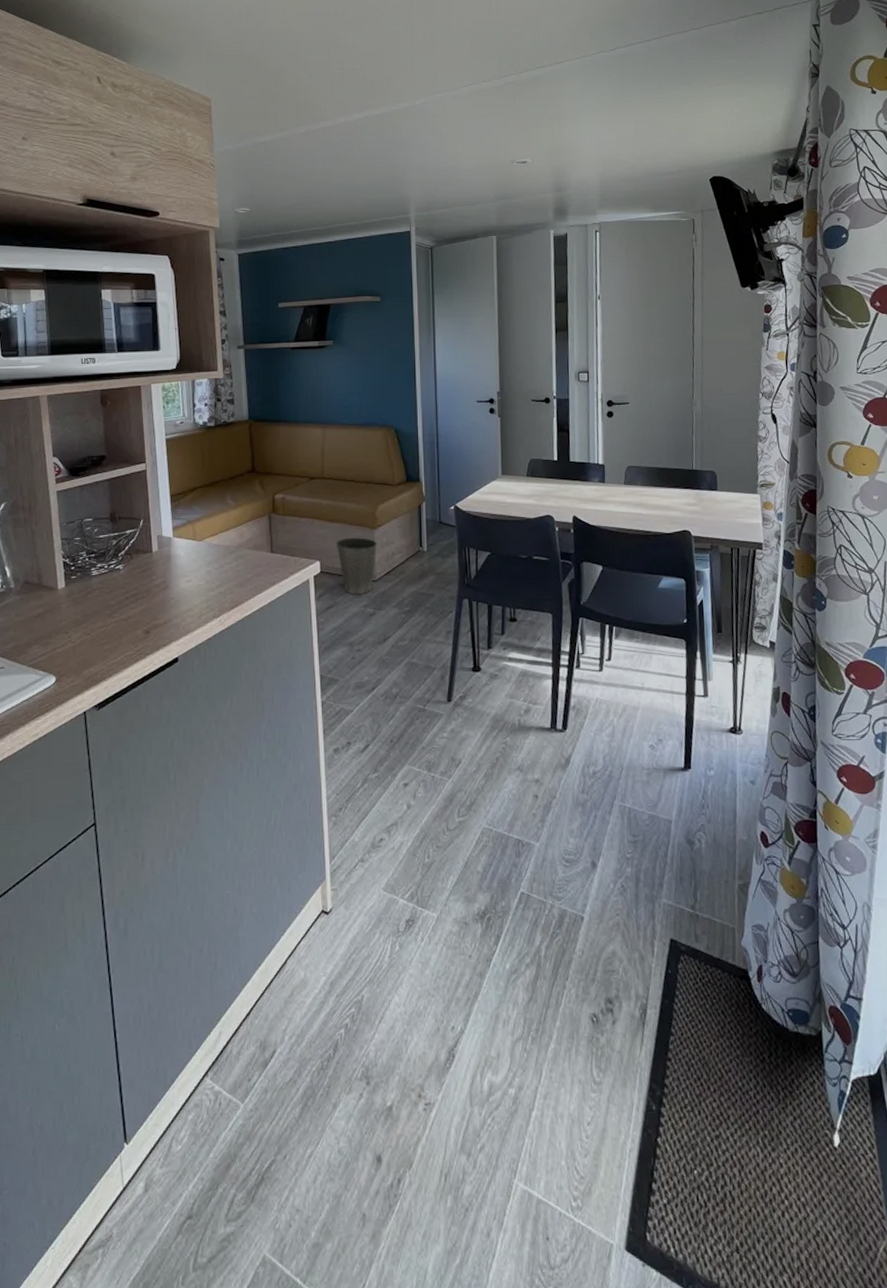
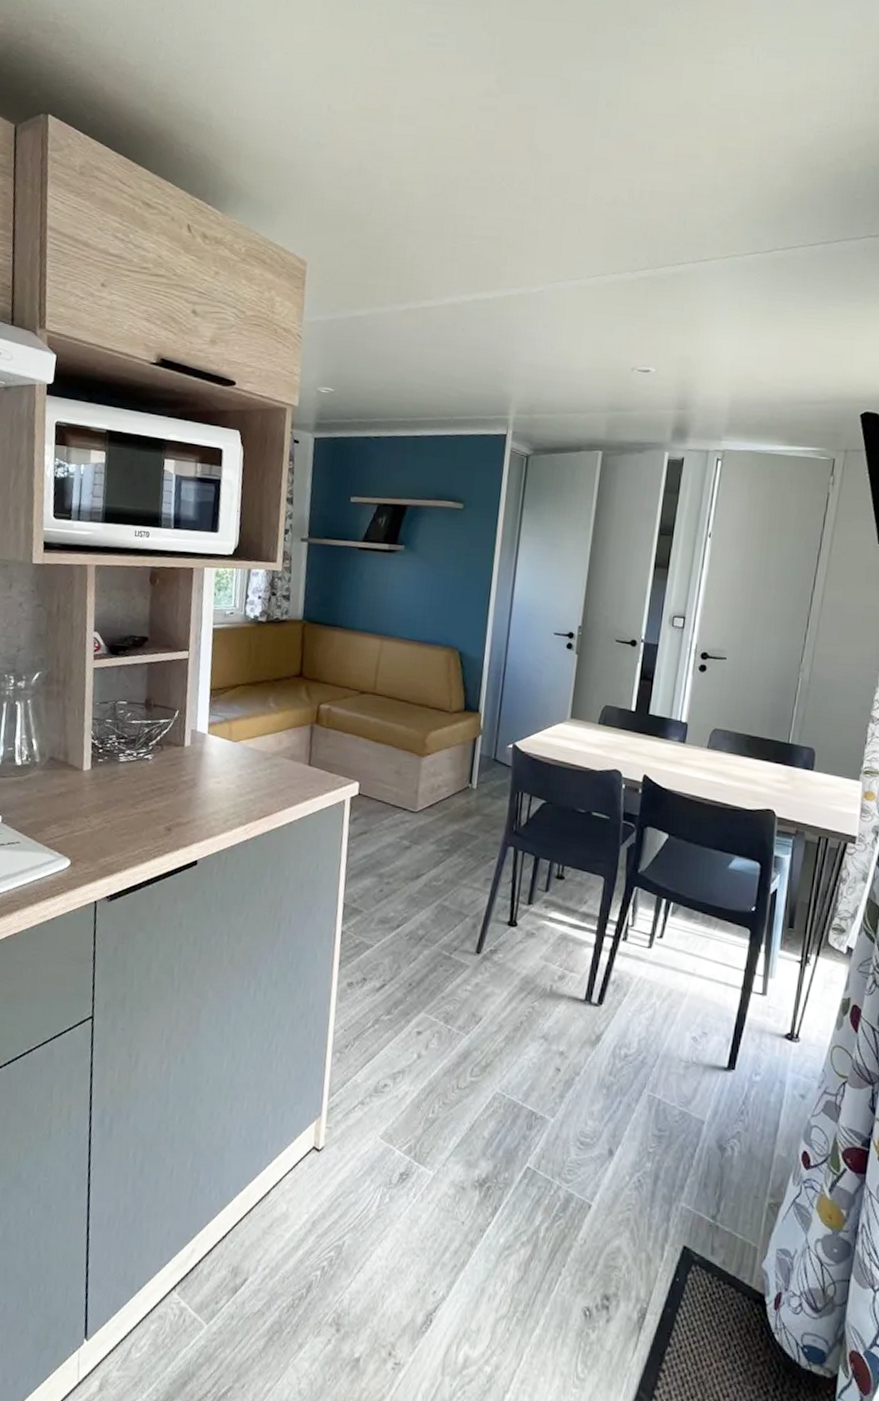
waste basket: present [336,537,377,595] -> none [378,761,423,825]

